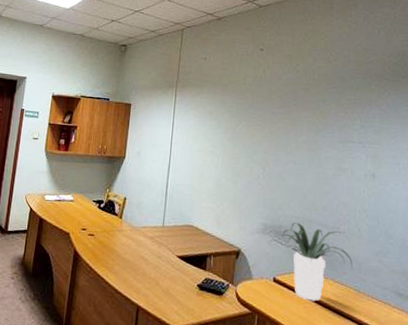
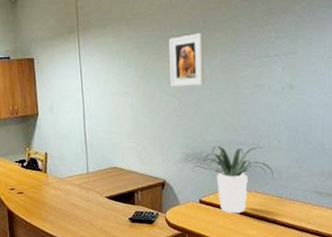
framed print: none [257,108,292,159] -> present [168,33,205,87]

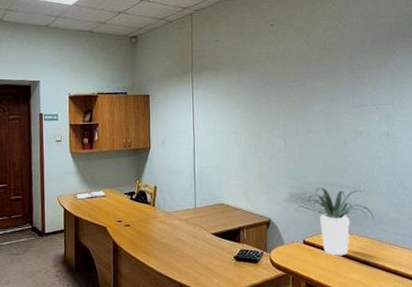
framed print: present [168,33,205,87] -> none [275,81,308,129]

